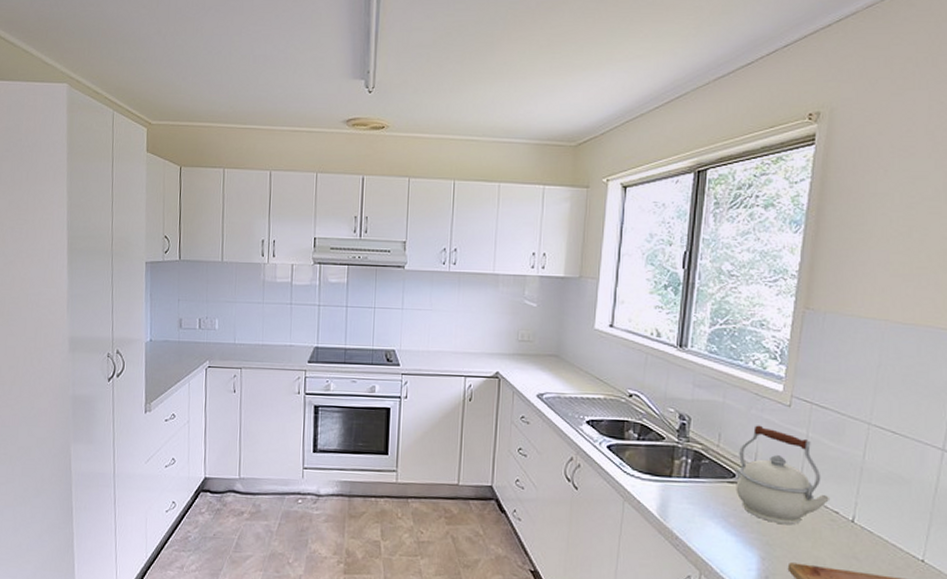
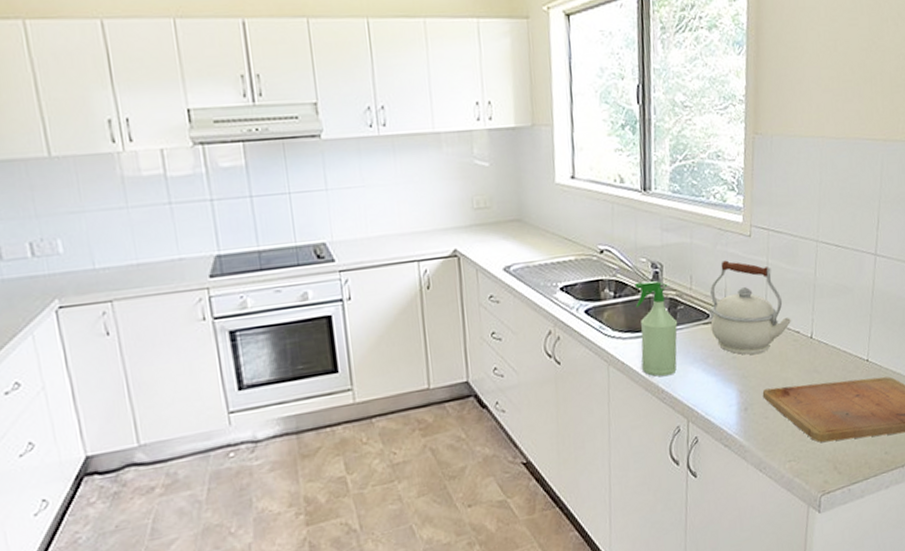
spray bottle: none [658,429,701,525] -> present [634,280,678,377]

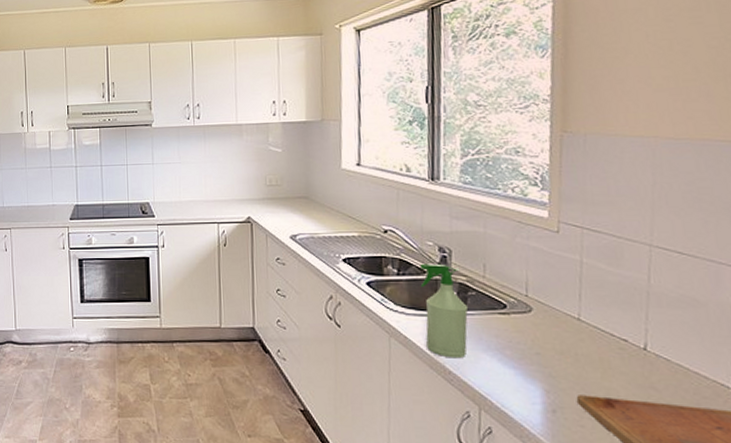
kettle: present [710,260,792,355] -> none [507,253,617,356]

